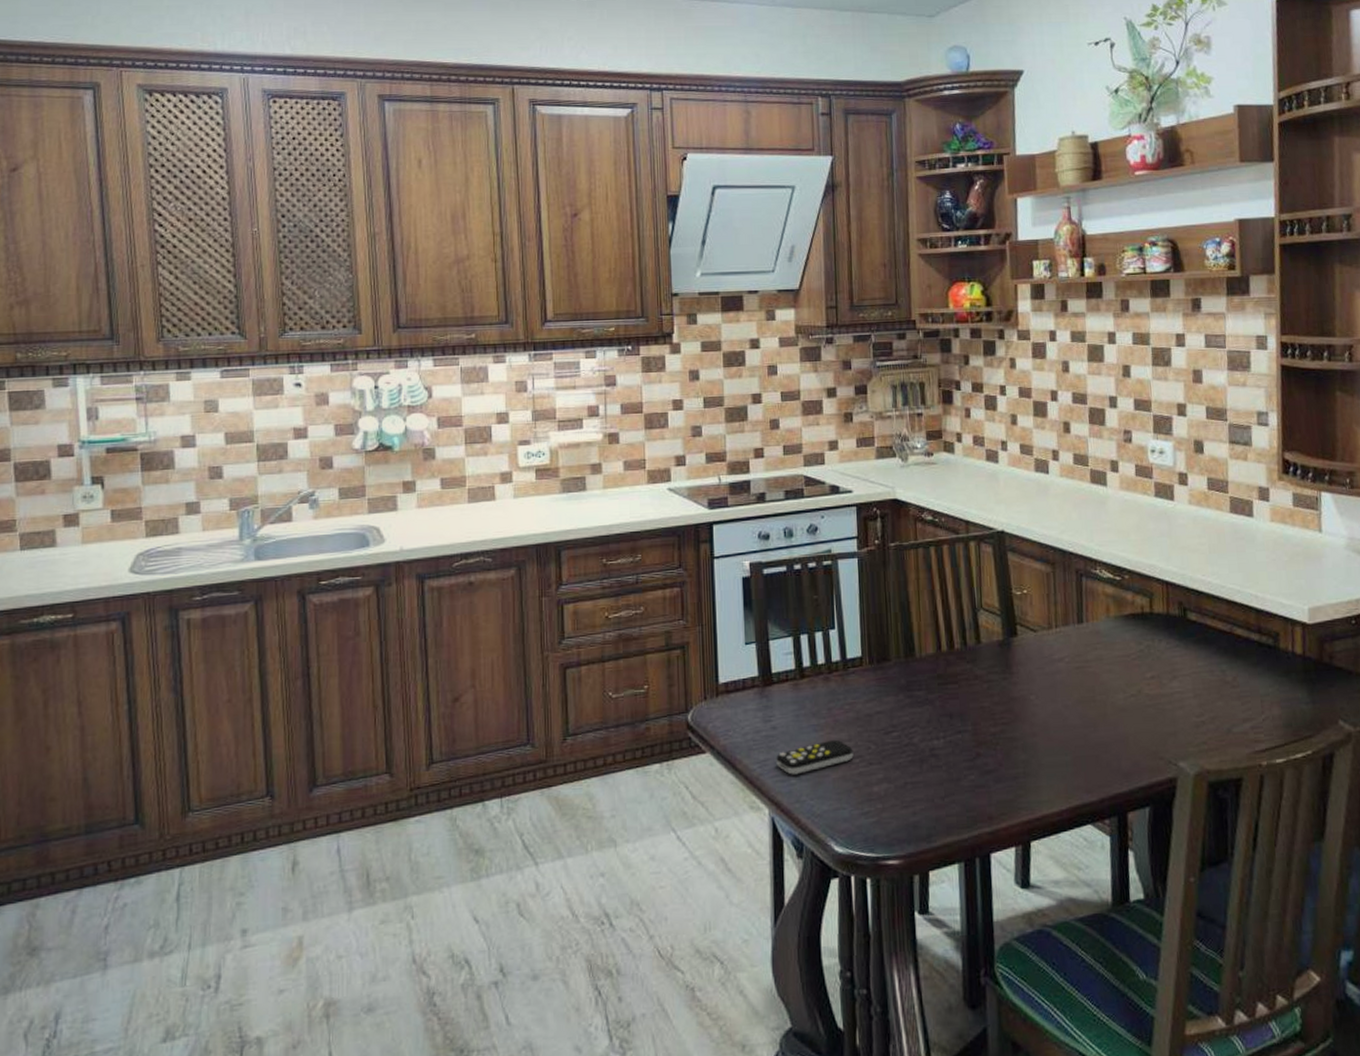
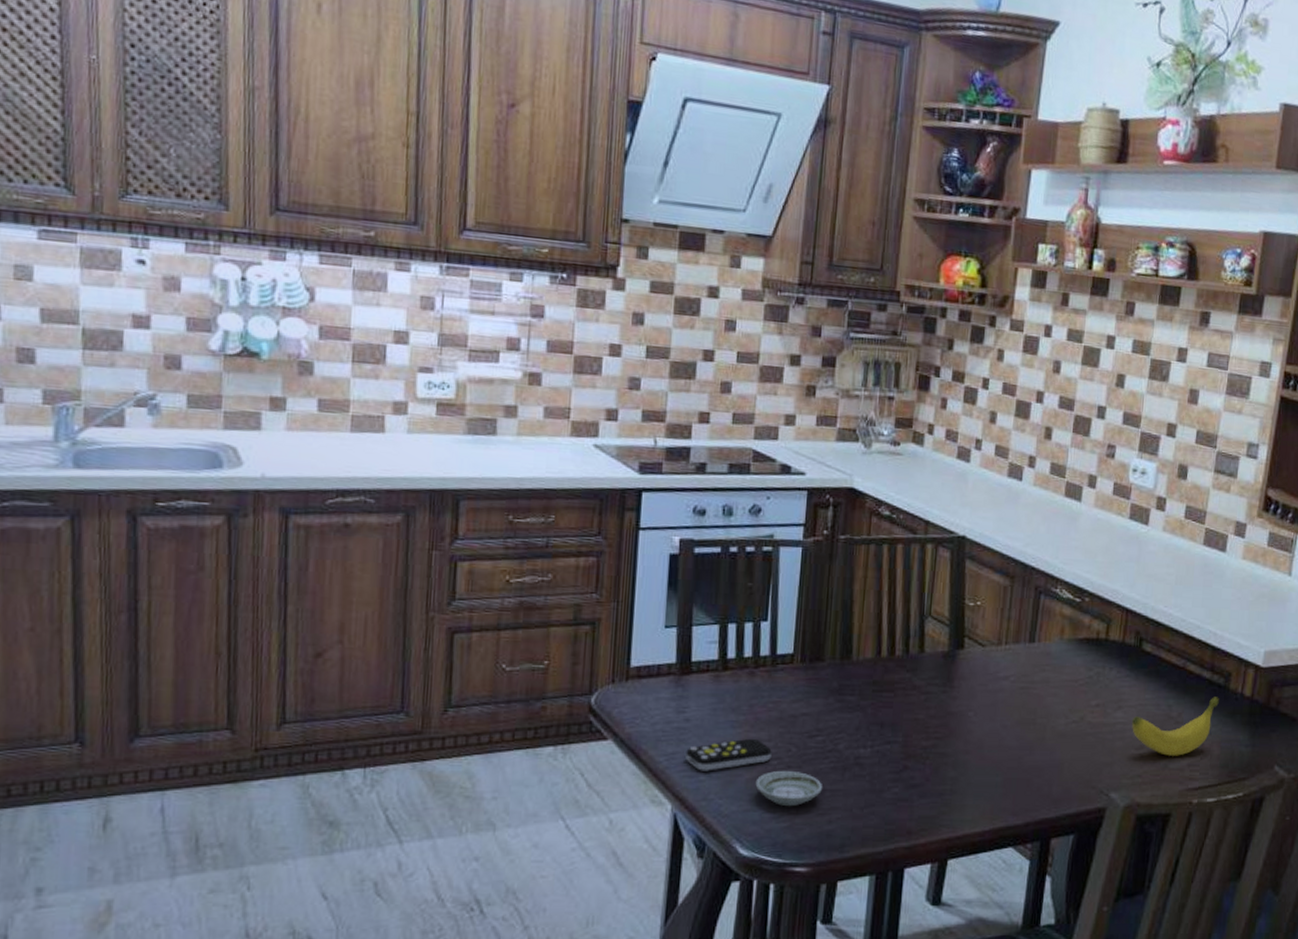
saucer: none [841,767,903,803] -> present [755,770,822,807]
banana: none [1189,657,1272,721] -> present [1132,697,1219,756]

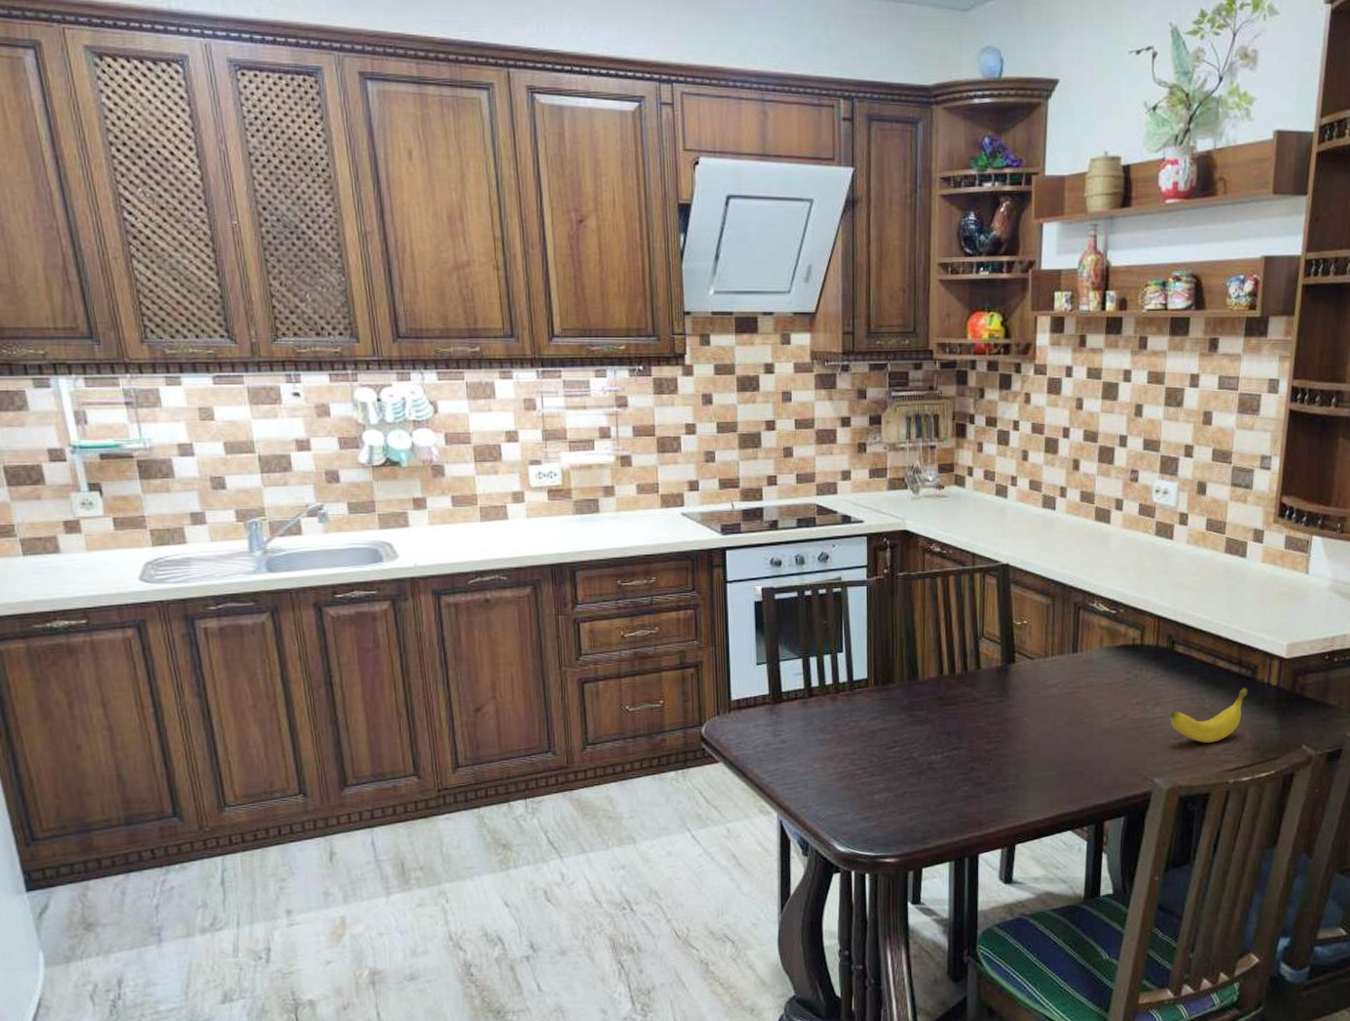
remote control: present [685,738,772,771] -> none [785,753,857,784]
saucer: present [755,770,822,807] -> none [845,778,902,809]

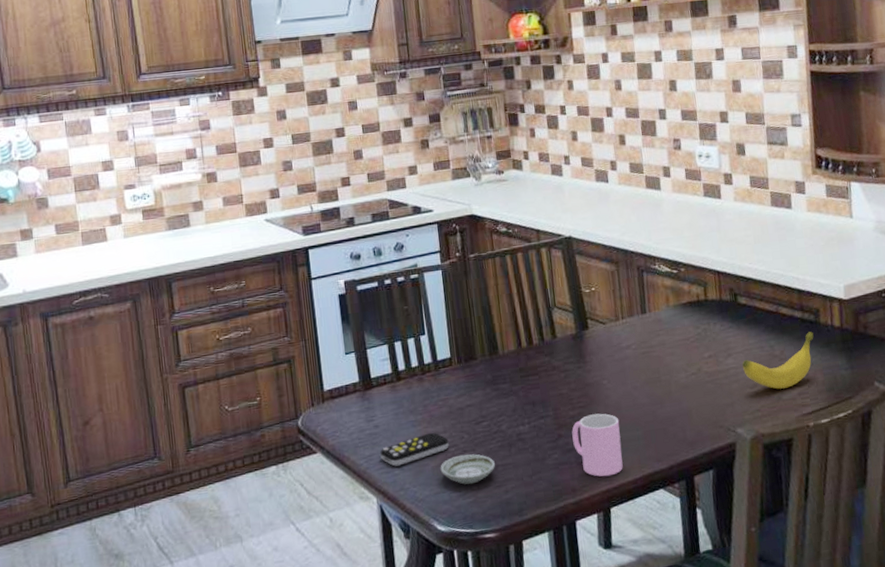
remote control: none [785,753,857,784] -> present [380,432,449,467]
saucer: none [845,778,902,809] -> present [440,454,495,485]
cup: none [985,750,1035,814] -> present [572,413,623,477]

